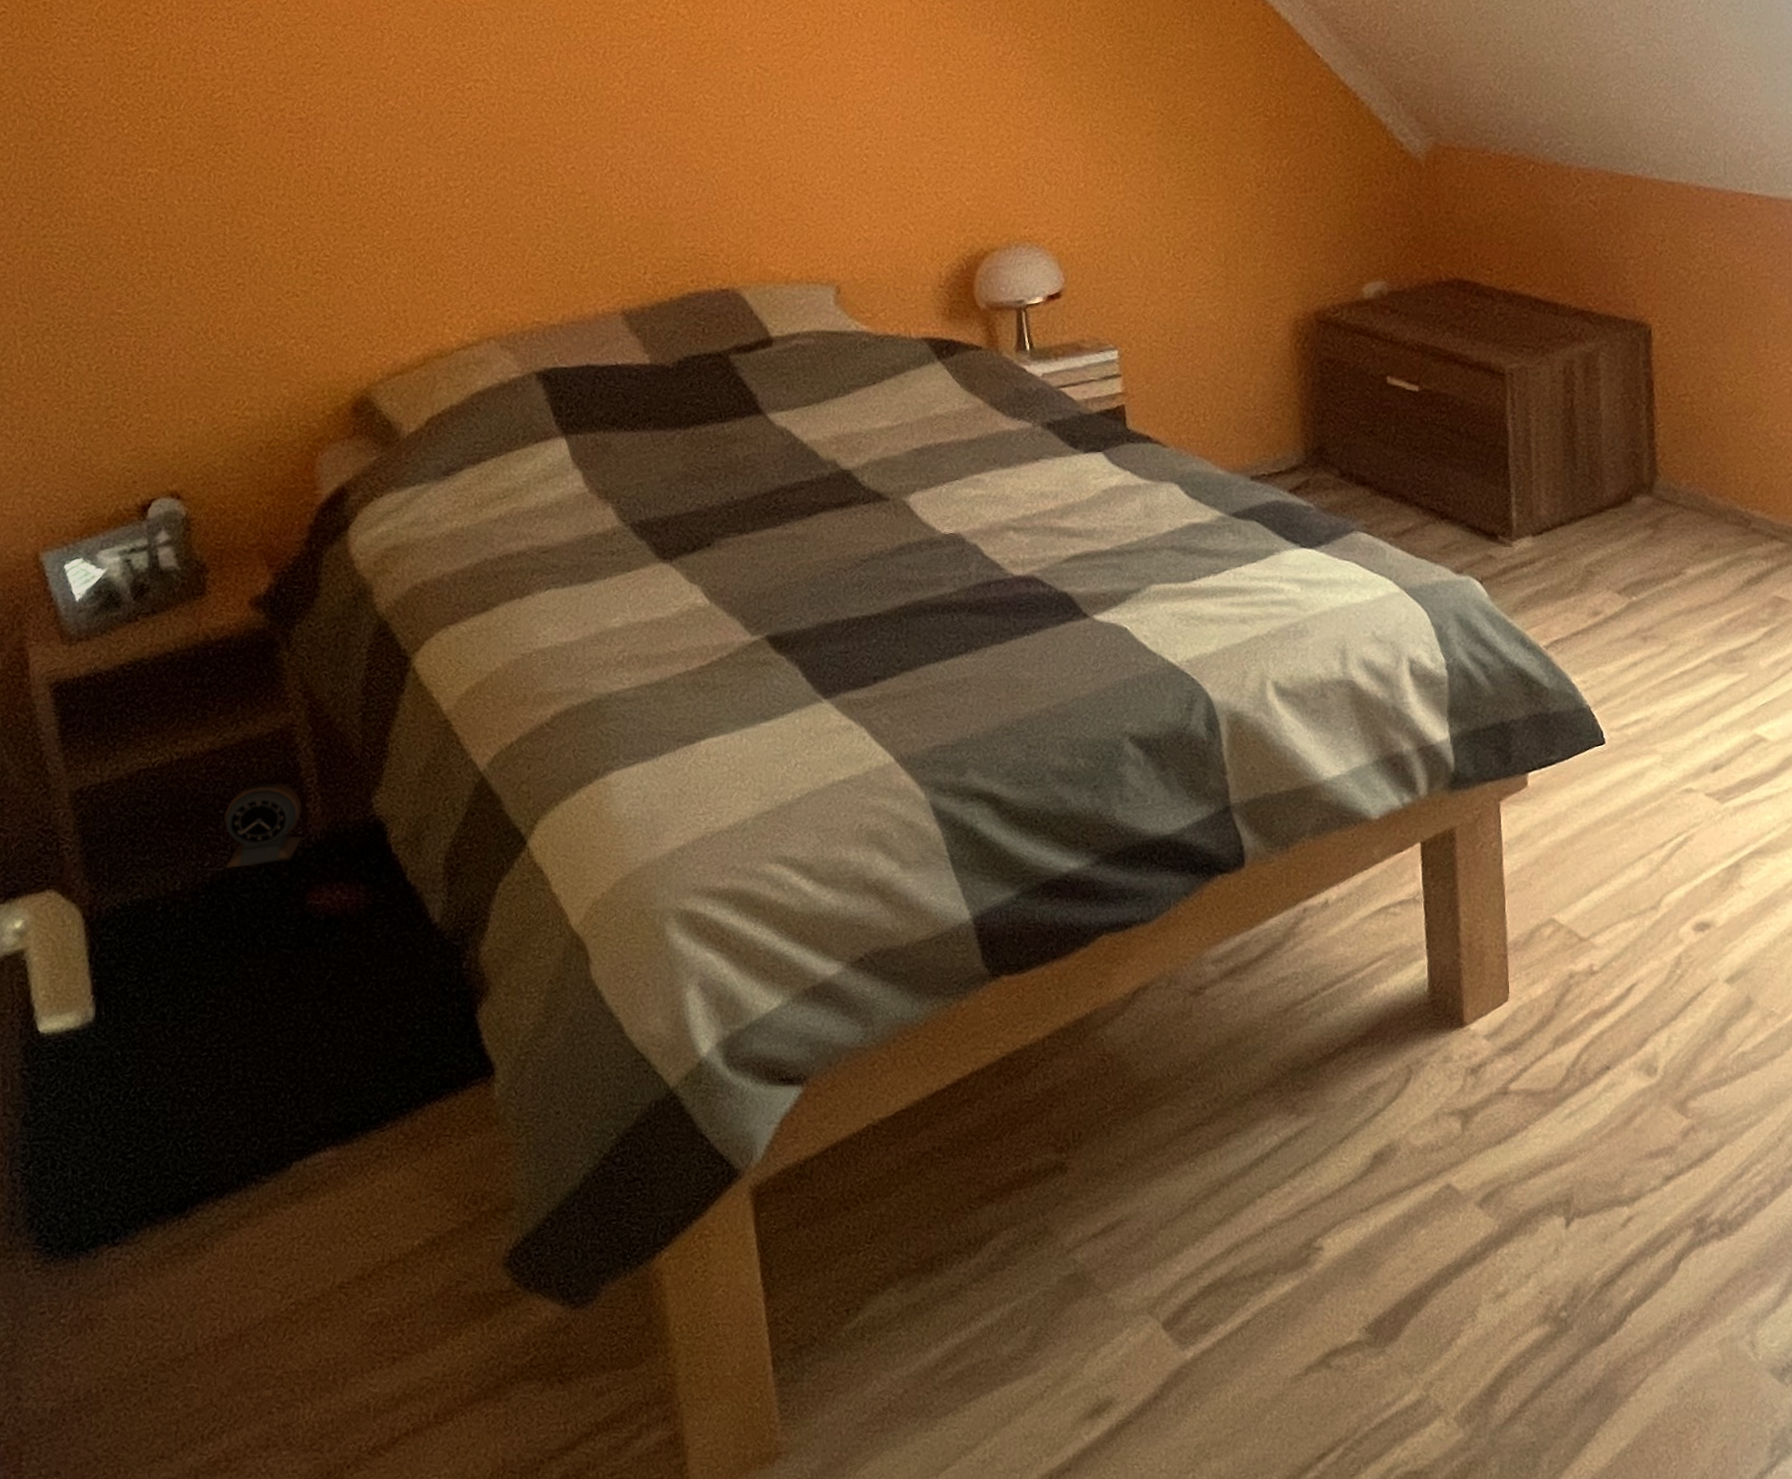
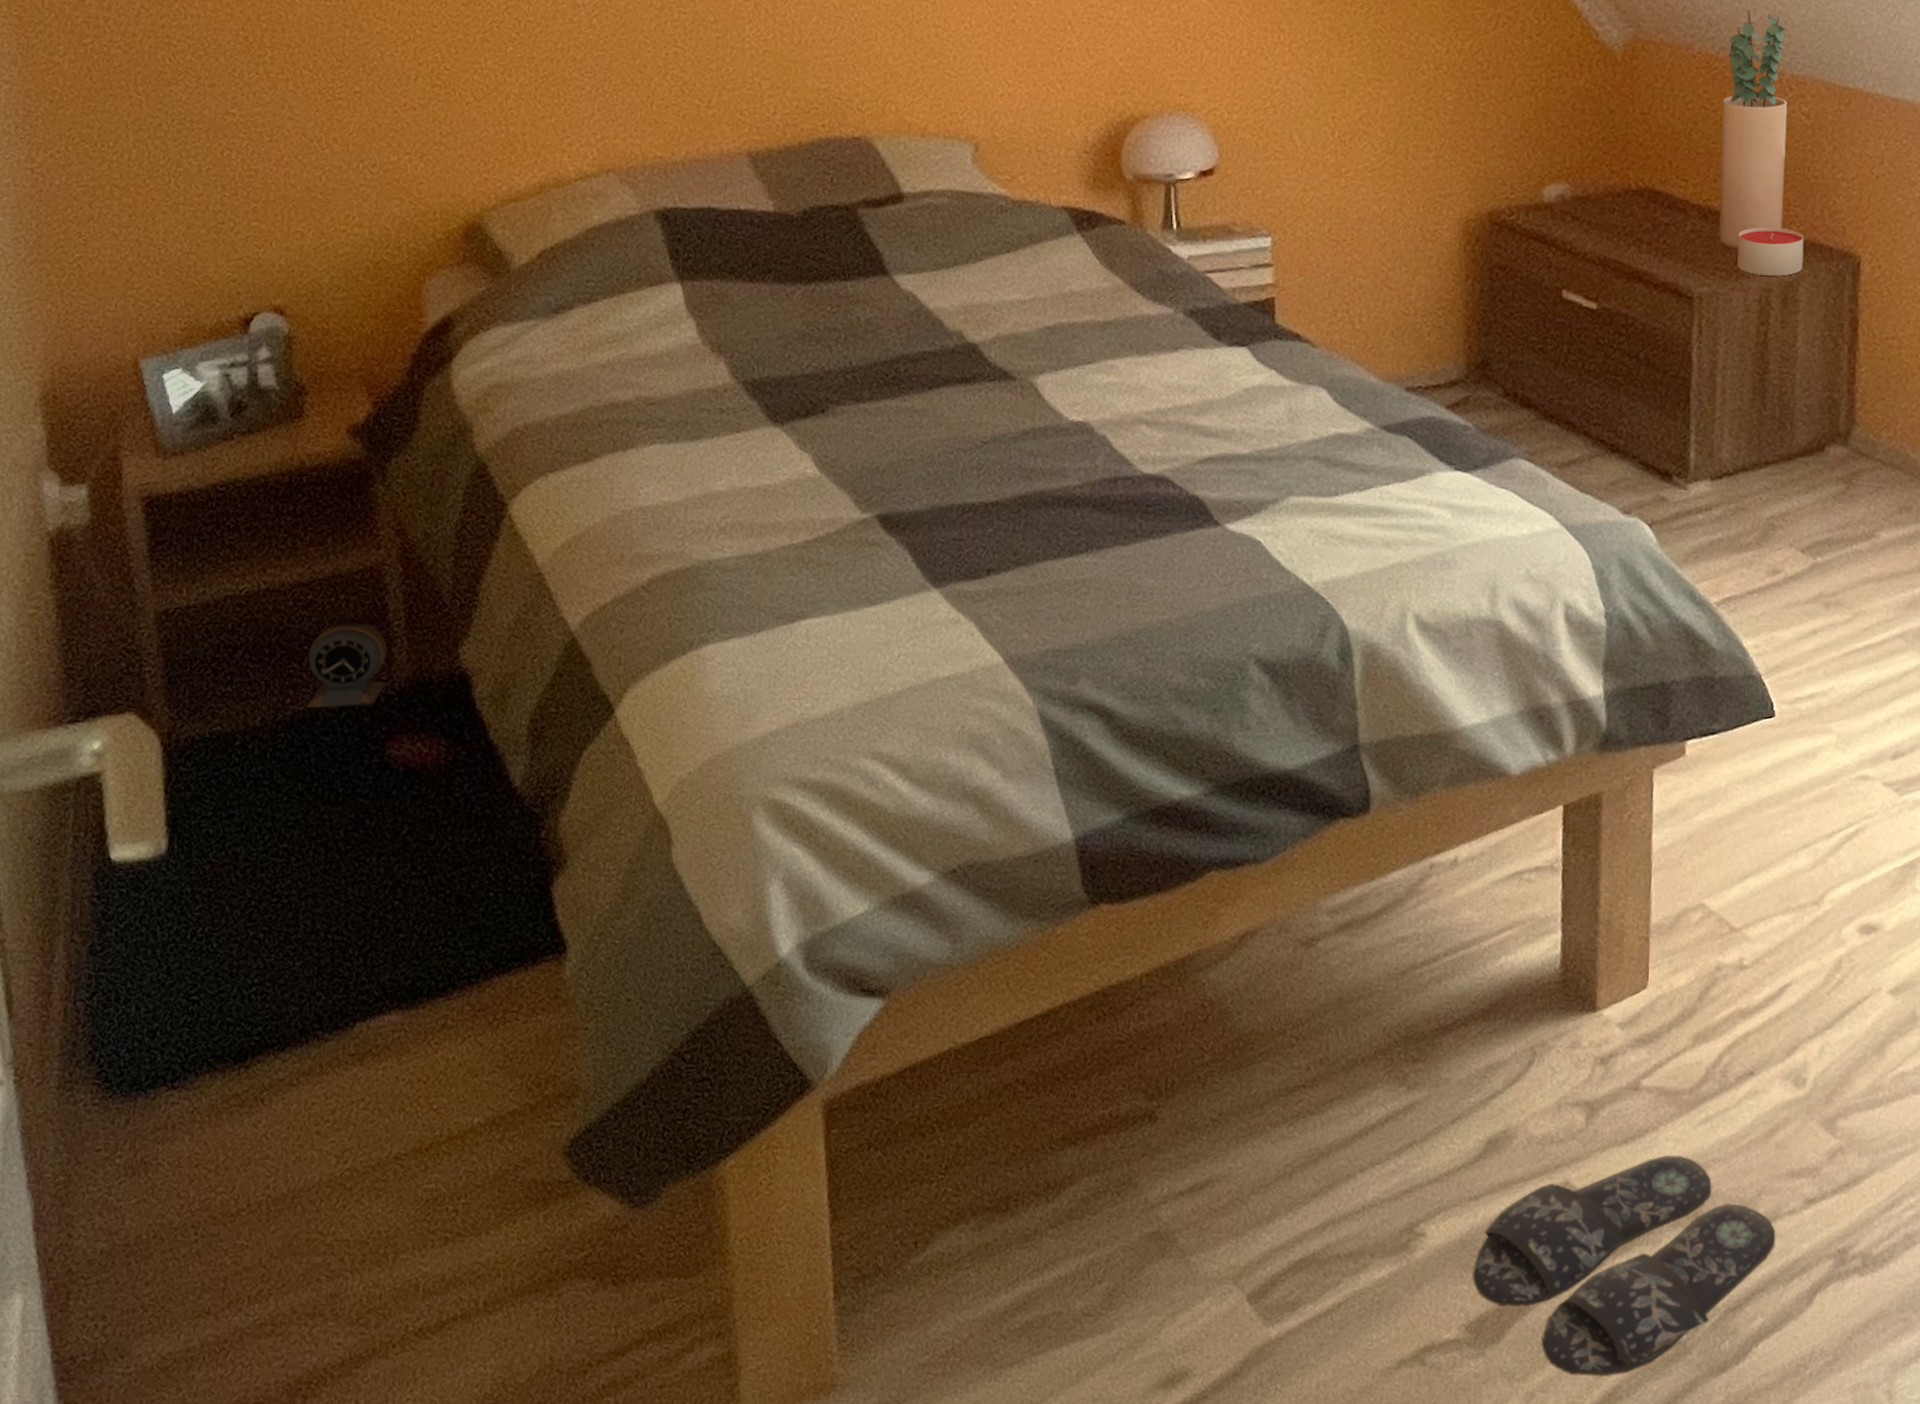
slippers: none [1369,1149,1641,1361] -> present [1473,1155,1776,1376]
vase: none [1518,113,1580,328] -> present [1719,9,1788,250]
candle: none [1540,304,1600,349] -> present [1737,226,1804,276]

